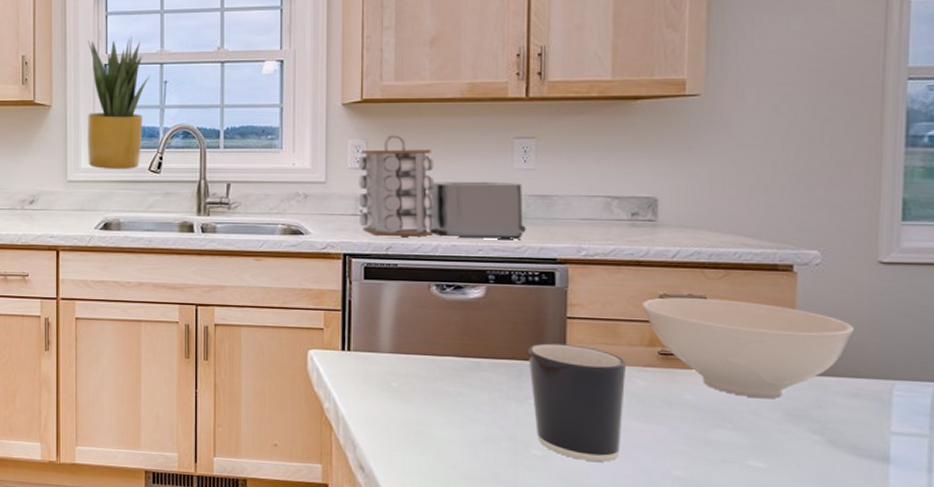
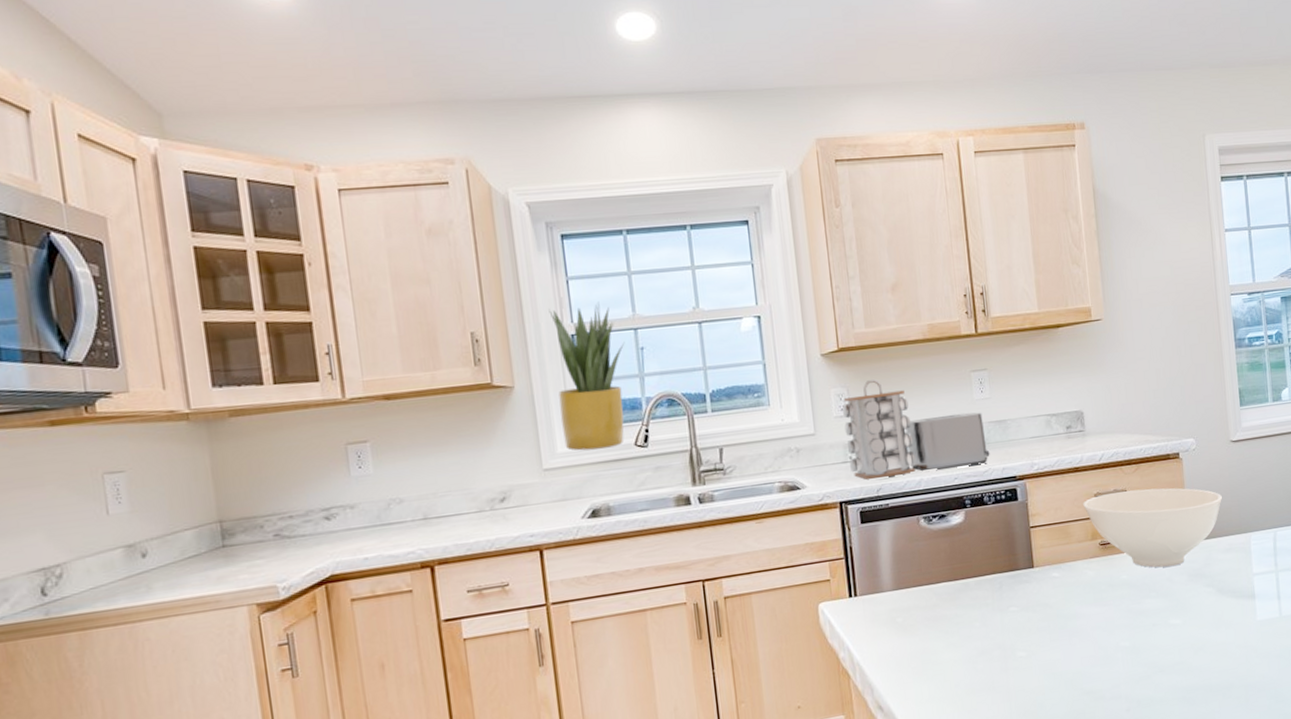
mug: present [527,343,626,462] -> none [1003,550,1083,652]

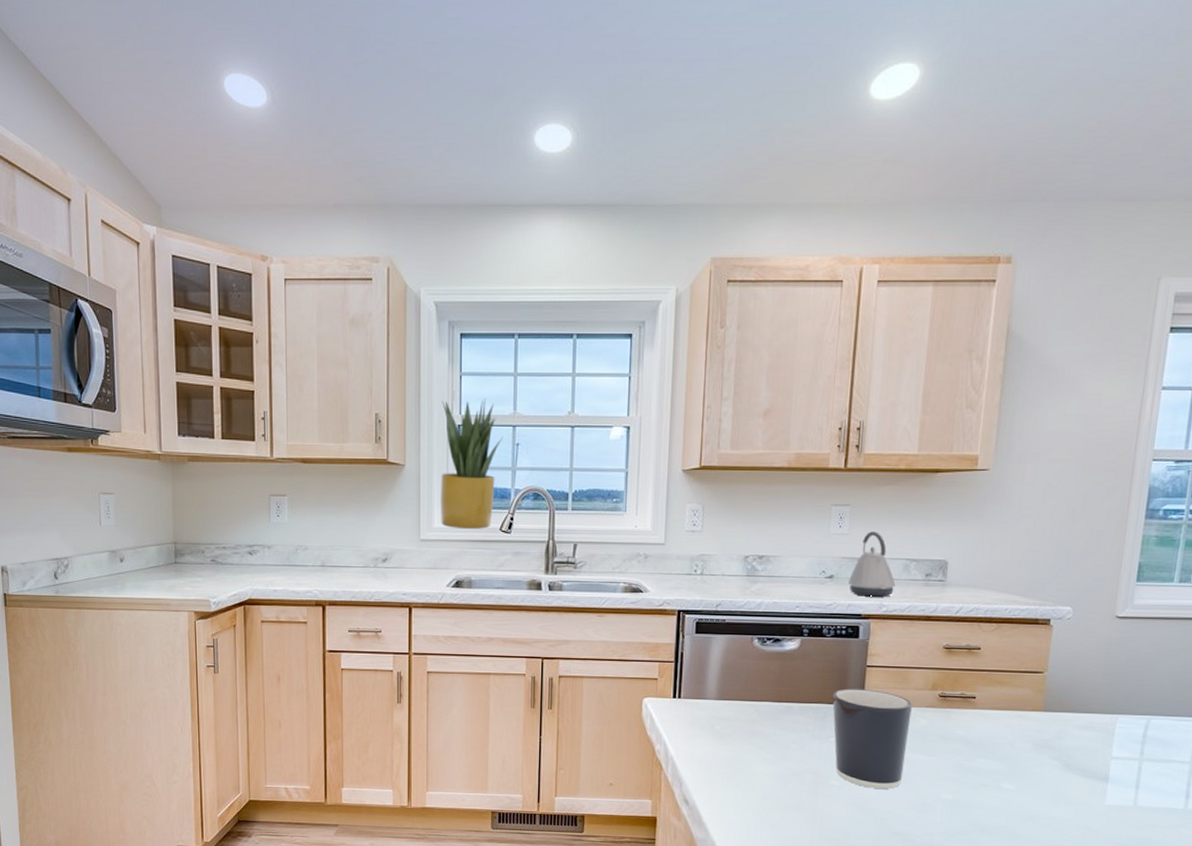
spice rack: present [842,379,916,481] -> none [693,499,762,597]
toaster: present [906,412,990,472] -> none [753,544,838,598]
kettle: none [998,392,1042,458] -> present [847,531,896,597]
mug: none [1003,550,1083,652] -> present [832,688,912,789]
bowl: present [1083,488,1223,568] -> none [928,647,1093,733]

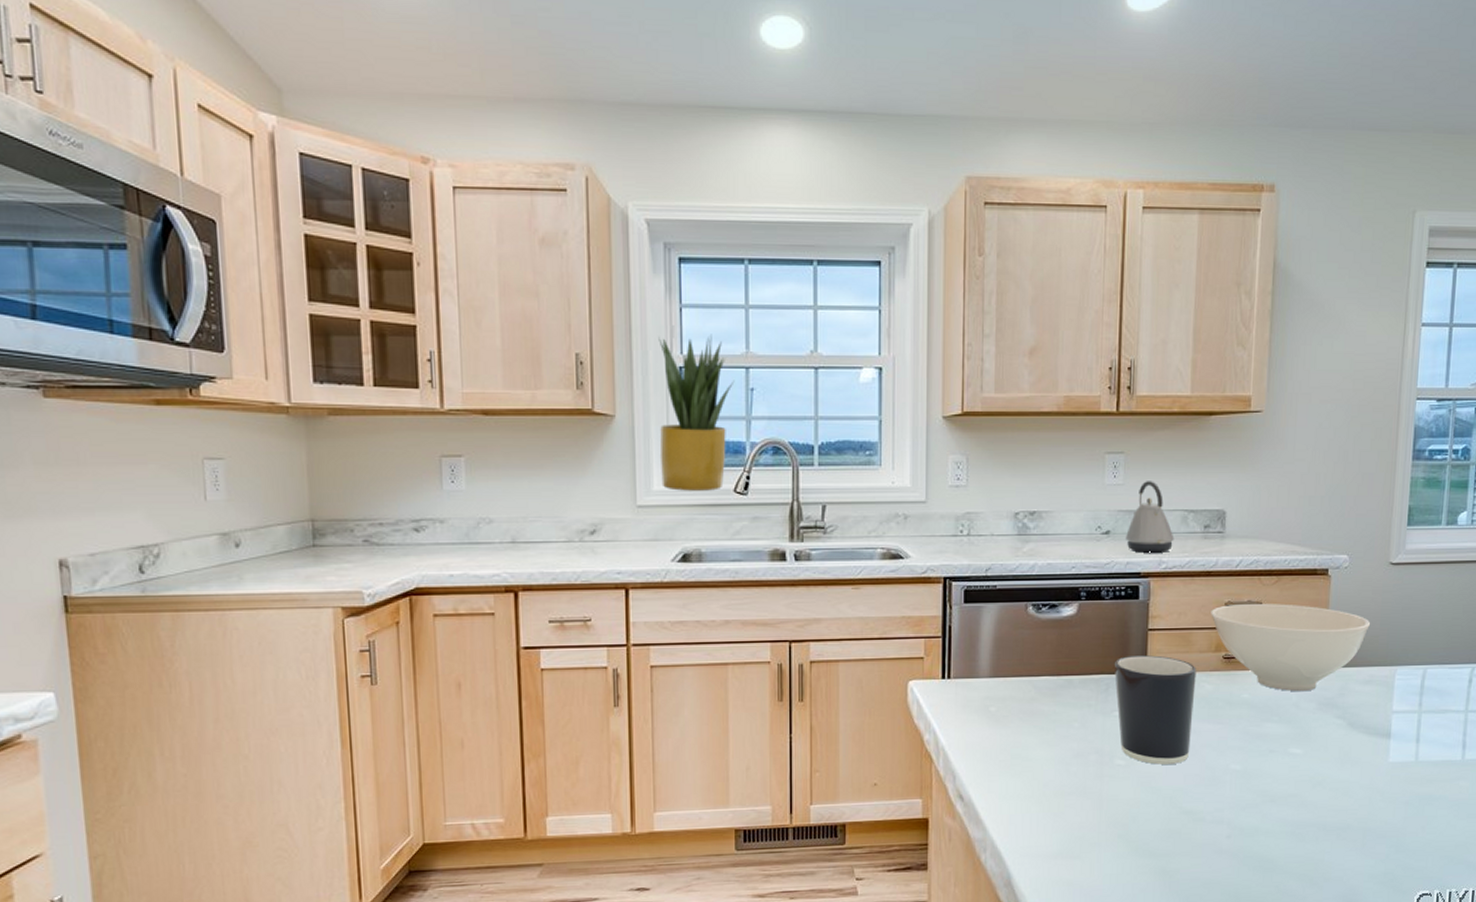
bowl: none [928,647,1093,733] -> present [1211,603,1371,692]

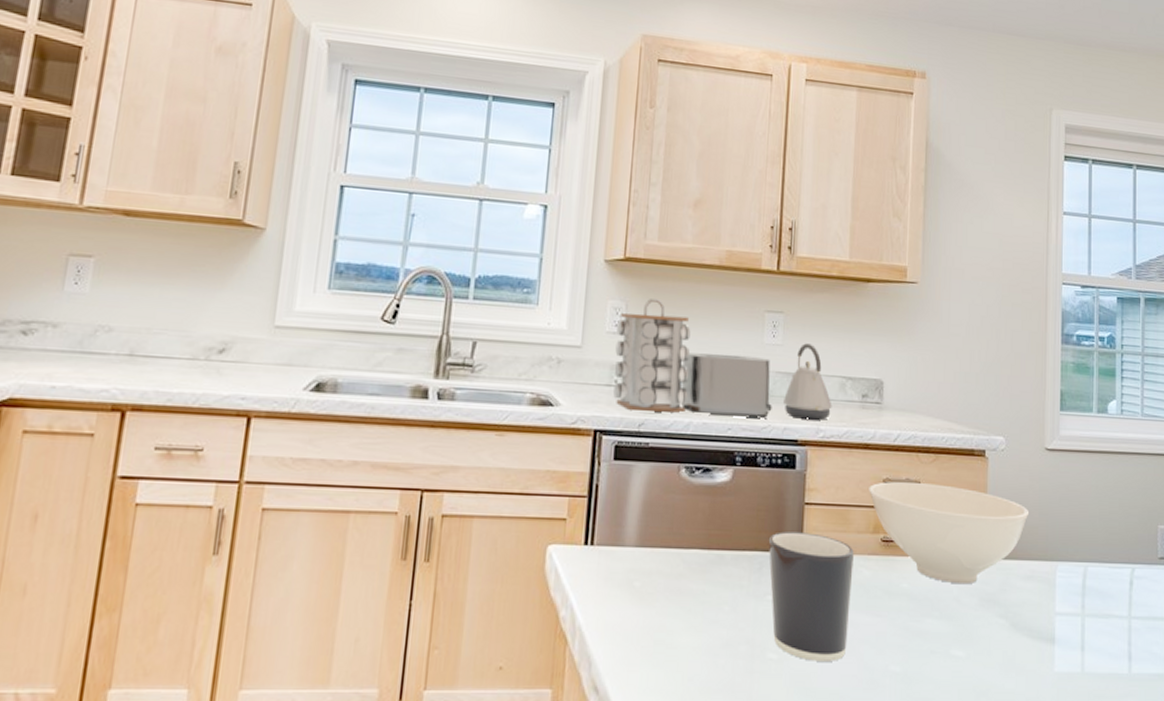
planter: present [658,334,735,491] -> none [304,153,396,317]
spice rack: none [959,449,1032,559] -> present [613,297,691,415]
toaster: none [1025,497,1115,557] -> present [681,353,772,420]

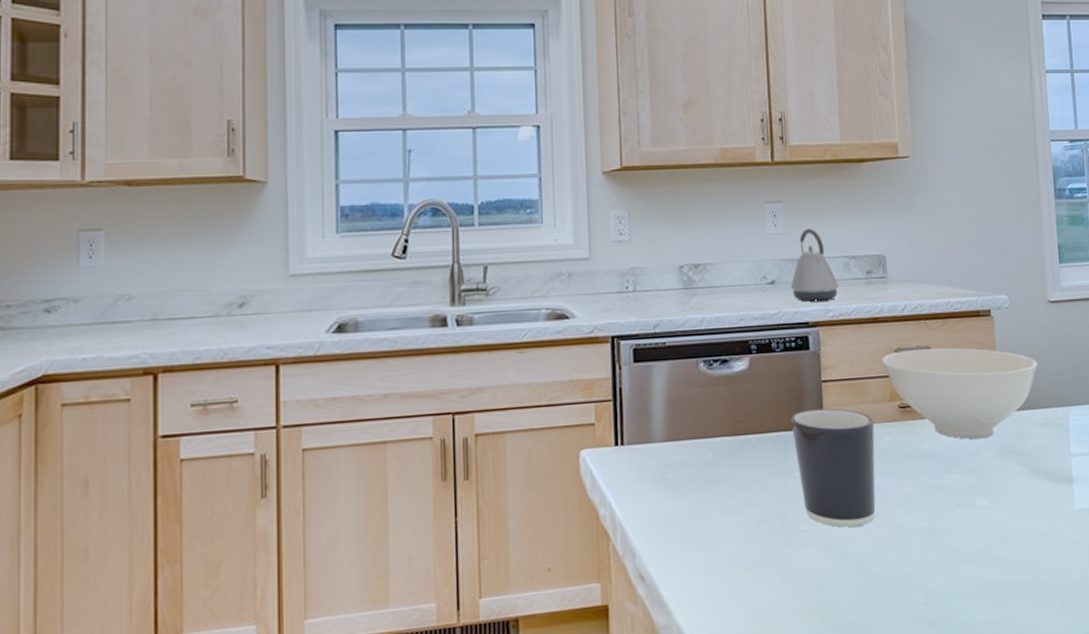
spice rack: present [613,297,691,415] -> none [622,202,698,316]
toaster: present [681,353,772,420] -> none [689,247,781,310]

